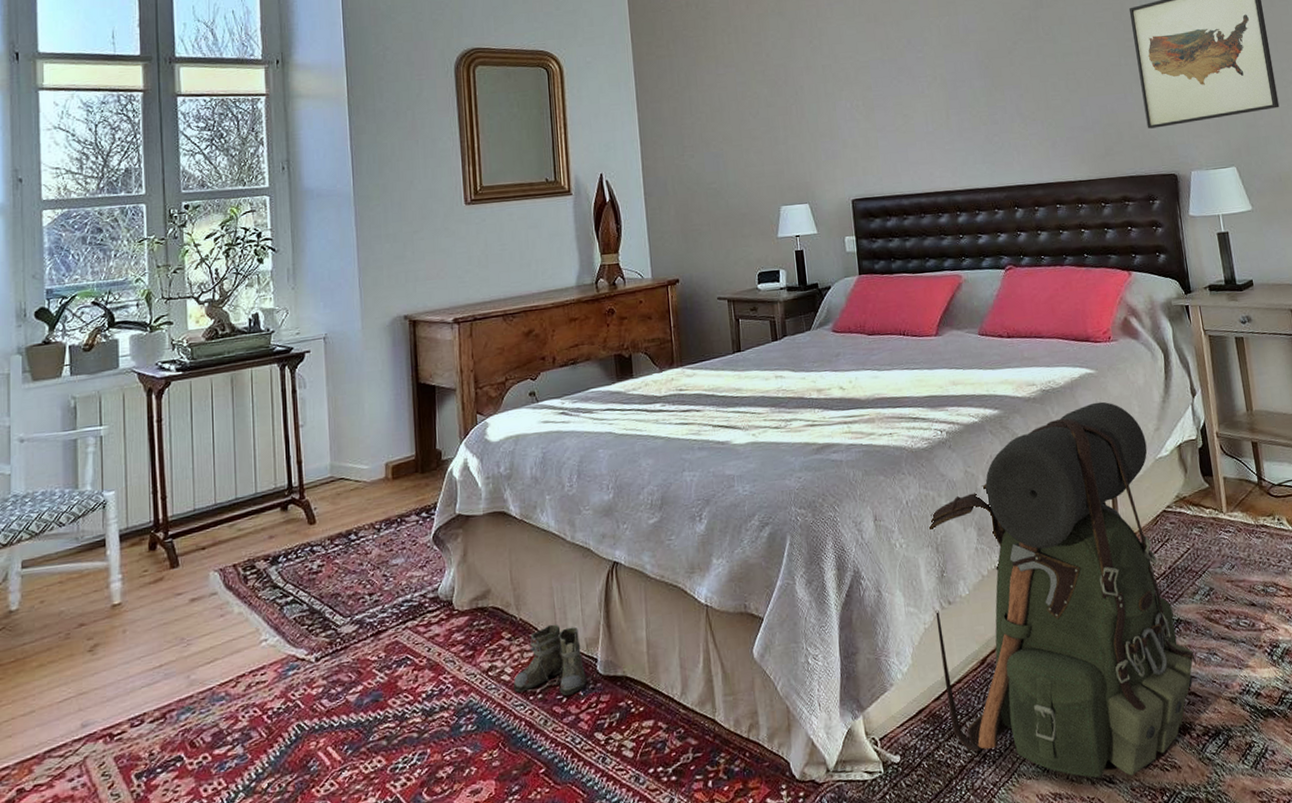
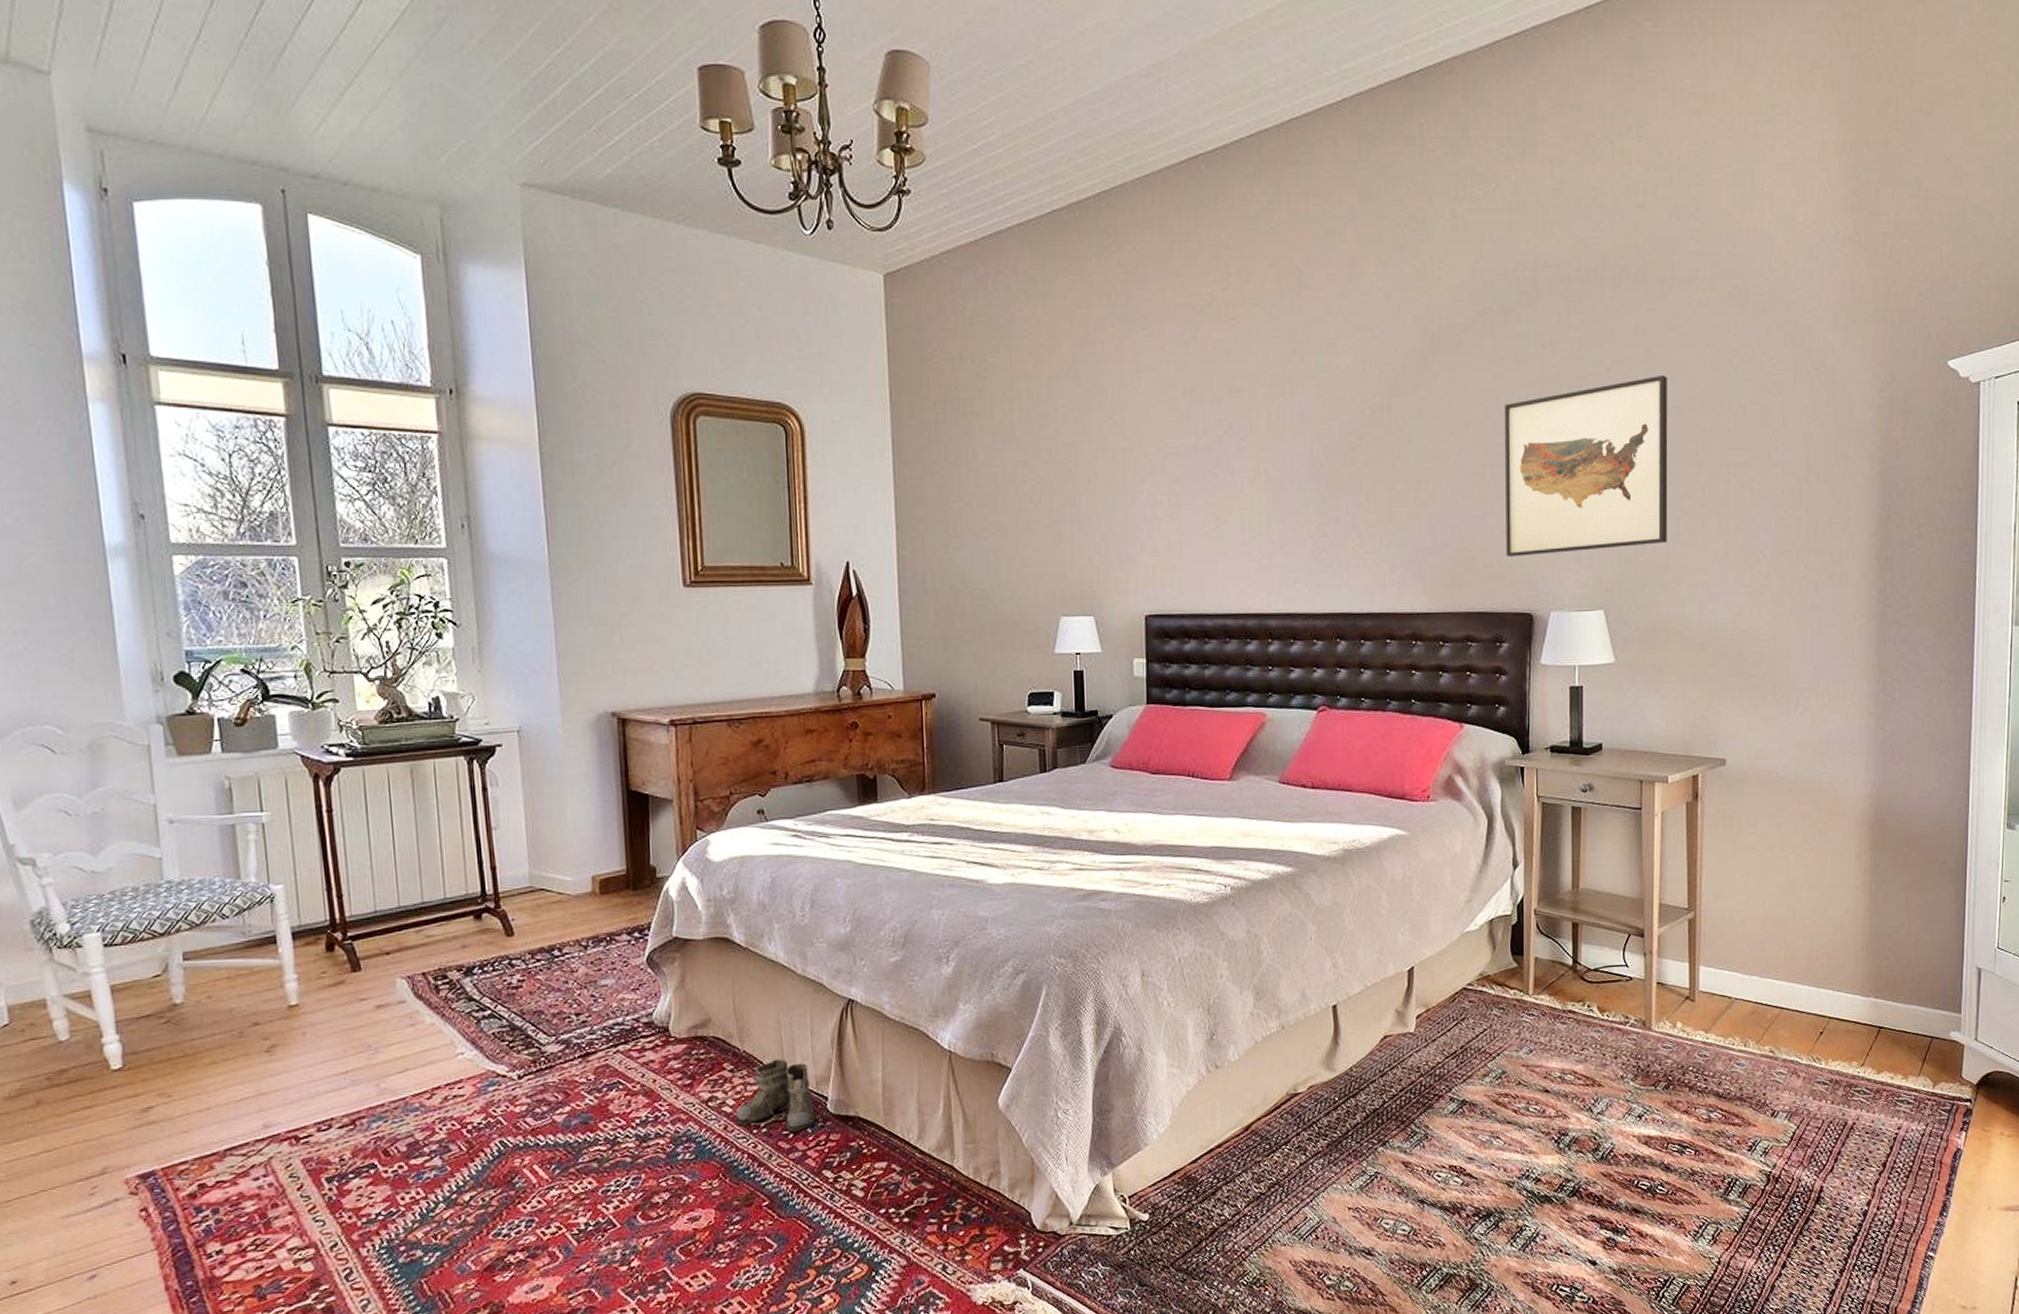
backpack: present [929,401,1196,778] -> none [1200,867,1476,1250]

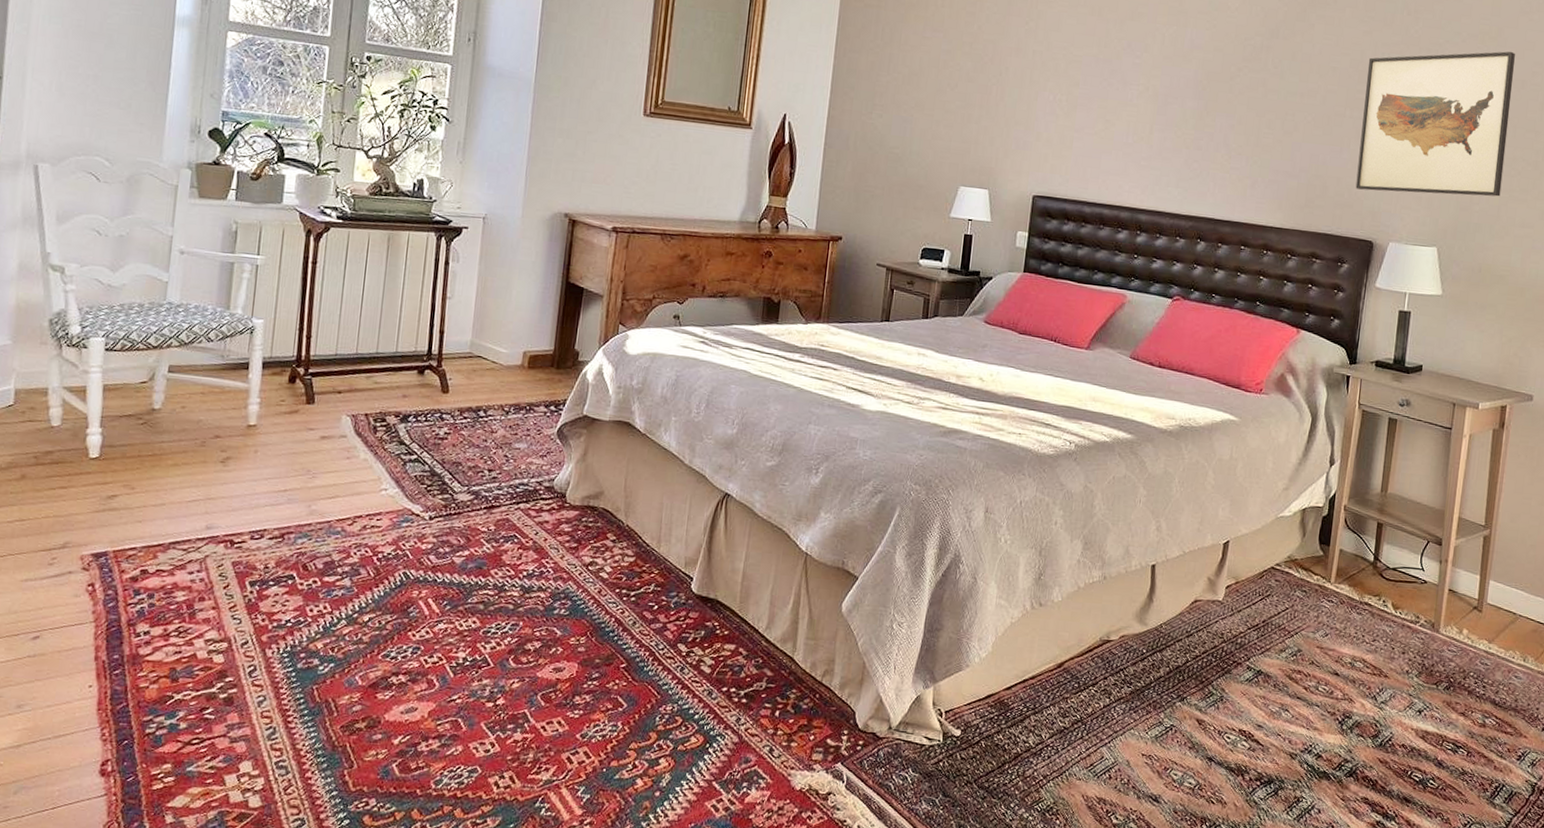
boots: present [736,1058,829,1132] -> none [610,536,692,605]

